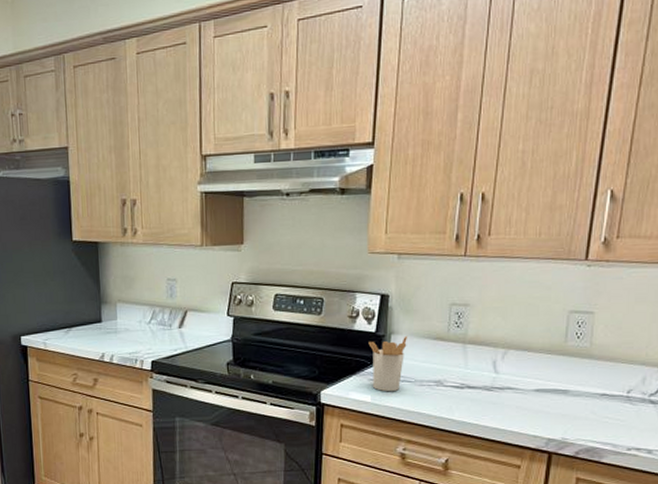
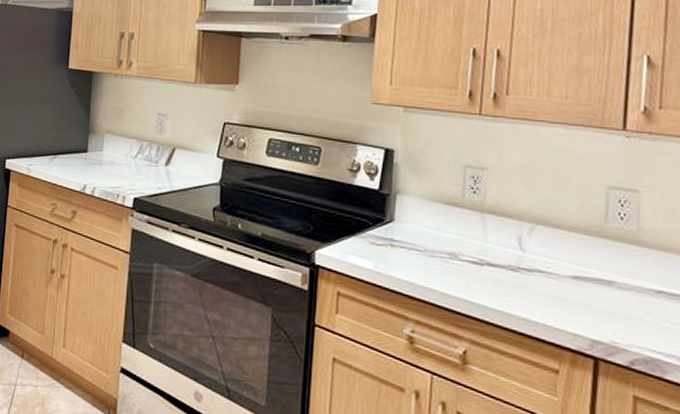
utensil holder: present [368,335,408,392] -> none [370,197,416,261]

